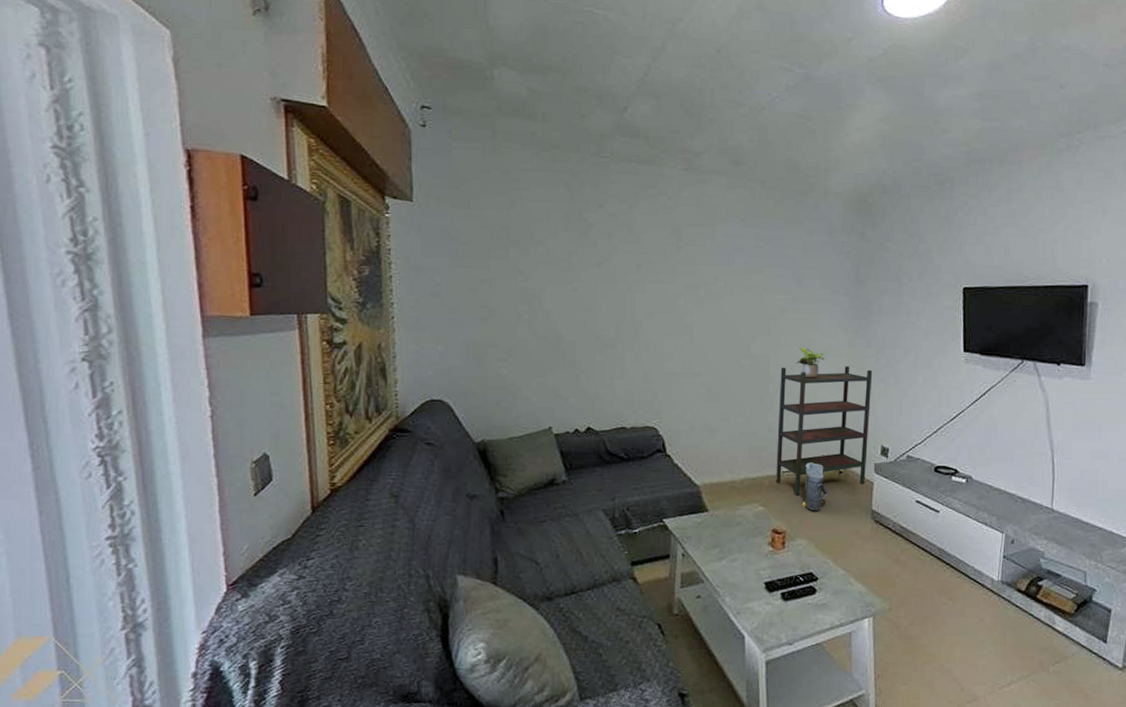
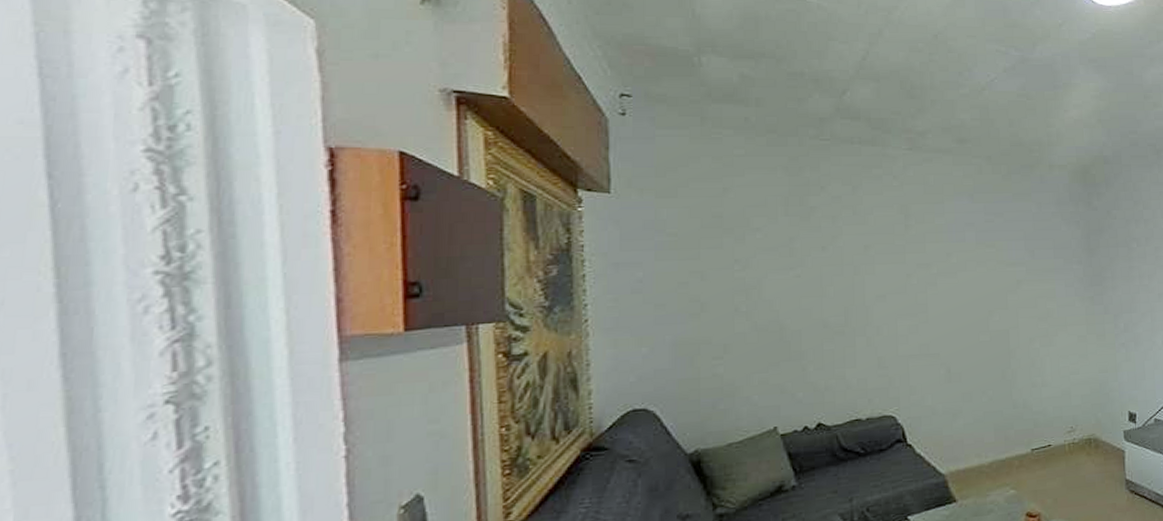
bookshelf: present [776,366,873,495] -> none [1021,334,1117,473]
potted plant: present [796,347,824,378] -> none [1036,318,1064,349]
bag: present [802,462,828,511] -> none [1054,436,1080,488]

